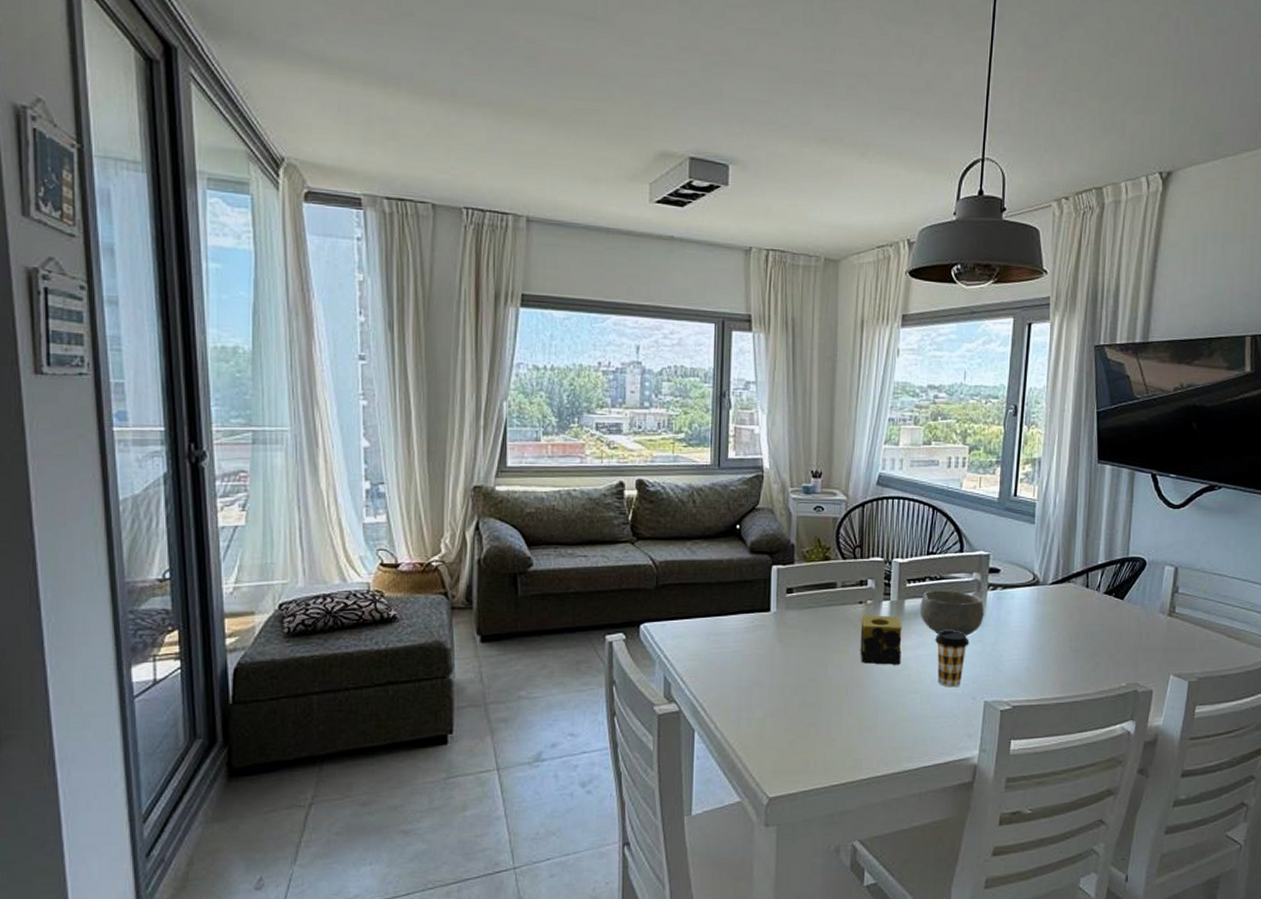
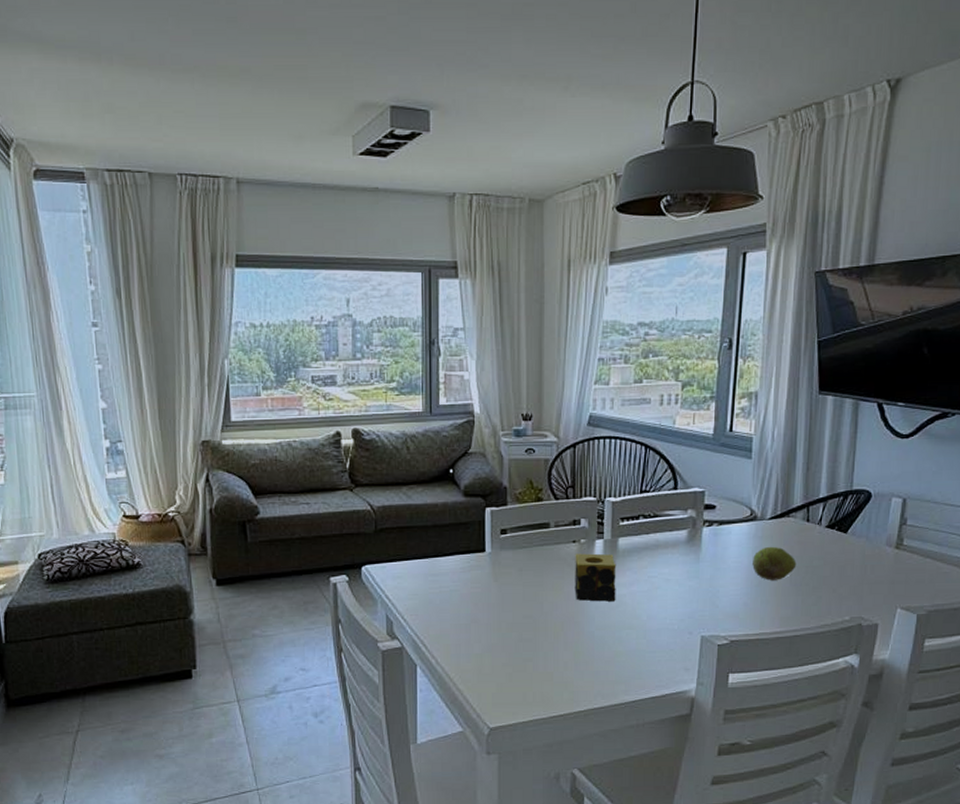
bowl: present [919,590,984,636] -> none [634,527,700,572]
coffee cup: present [935,631,969,688] -> none [650,567,685,623]
fruit: none [1035,611,1076,646] -> present [752,546,797,581]

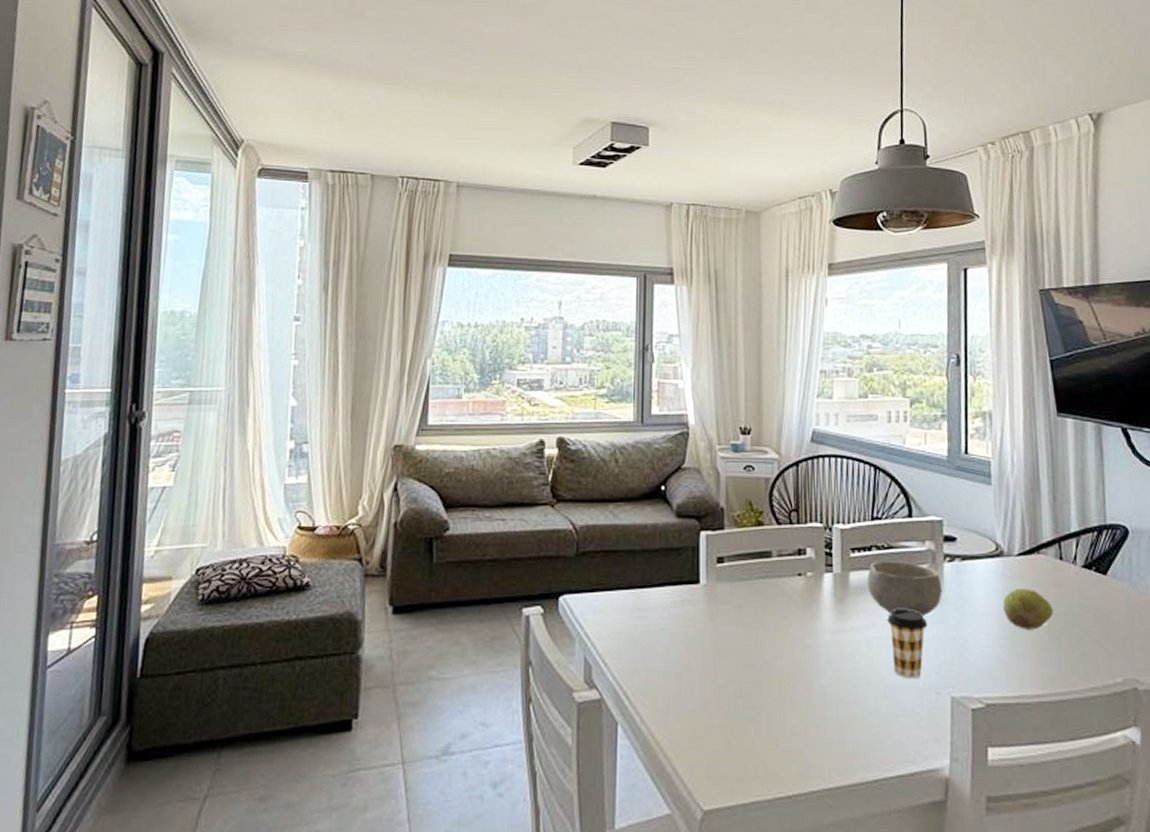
candle: present [575,553,616,602] -> none [801,589,850,649]
bowl: none [634,527,700,572] -> present [867,561,942,616]
coffee cup: none [650,567,685,623] -> present [887,609,928,679]

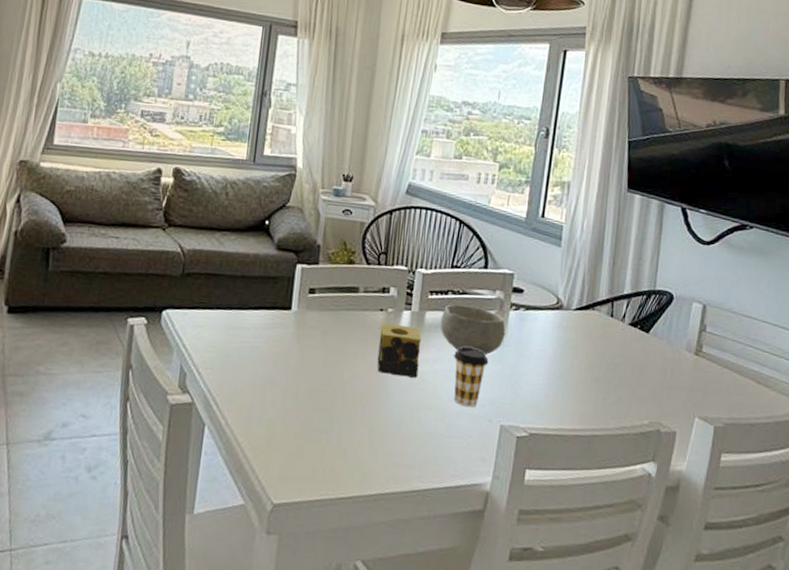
candle: none [801,589,850,649] -> present [377,323,422,378]
fruit: present [1003,588,1054,630] -> none [556,338,599,374]

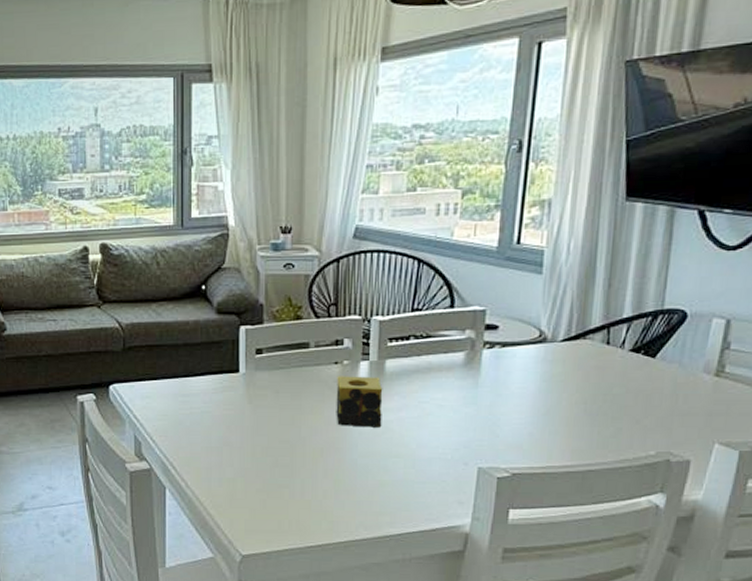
bowl: present [440,304,506,355] -> none [403,349,479,398]
coffee cup: present [454,347,489,408] -> none [421,392,461,452]

